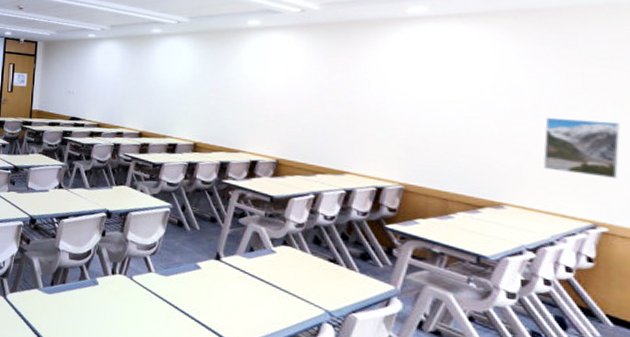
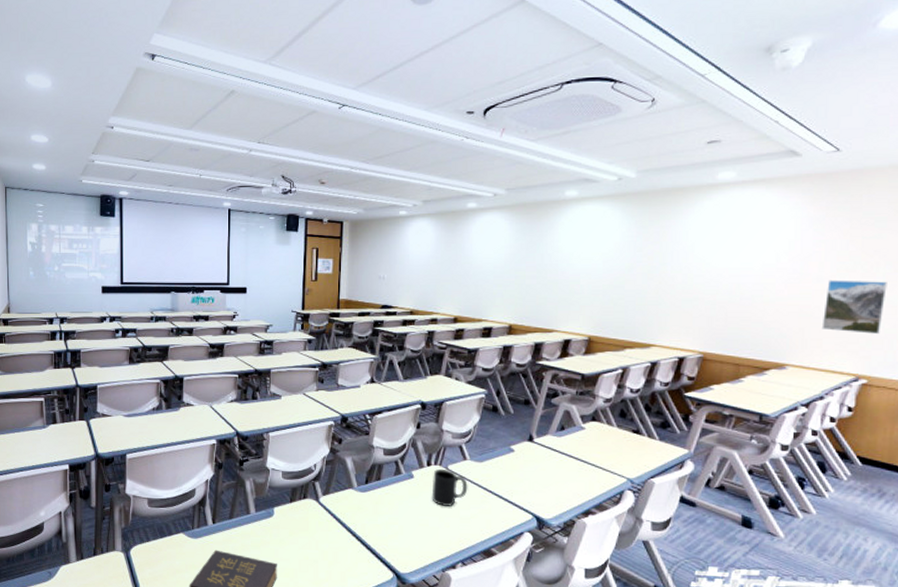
mug: none [116,278,153,318] -> present [432,468,468,506]

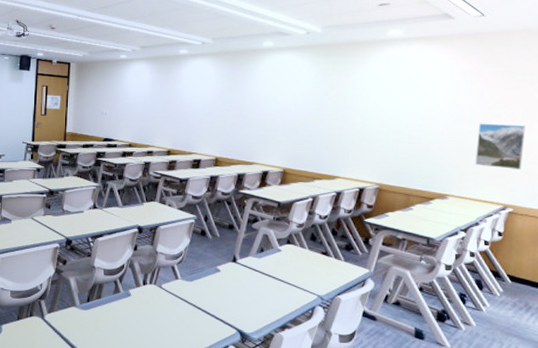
mug: present [432,468,468,506] -> none [147,287,179,322]

